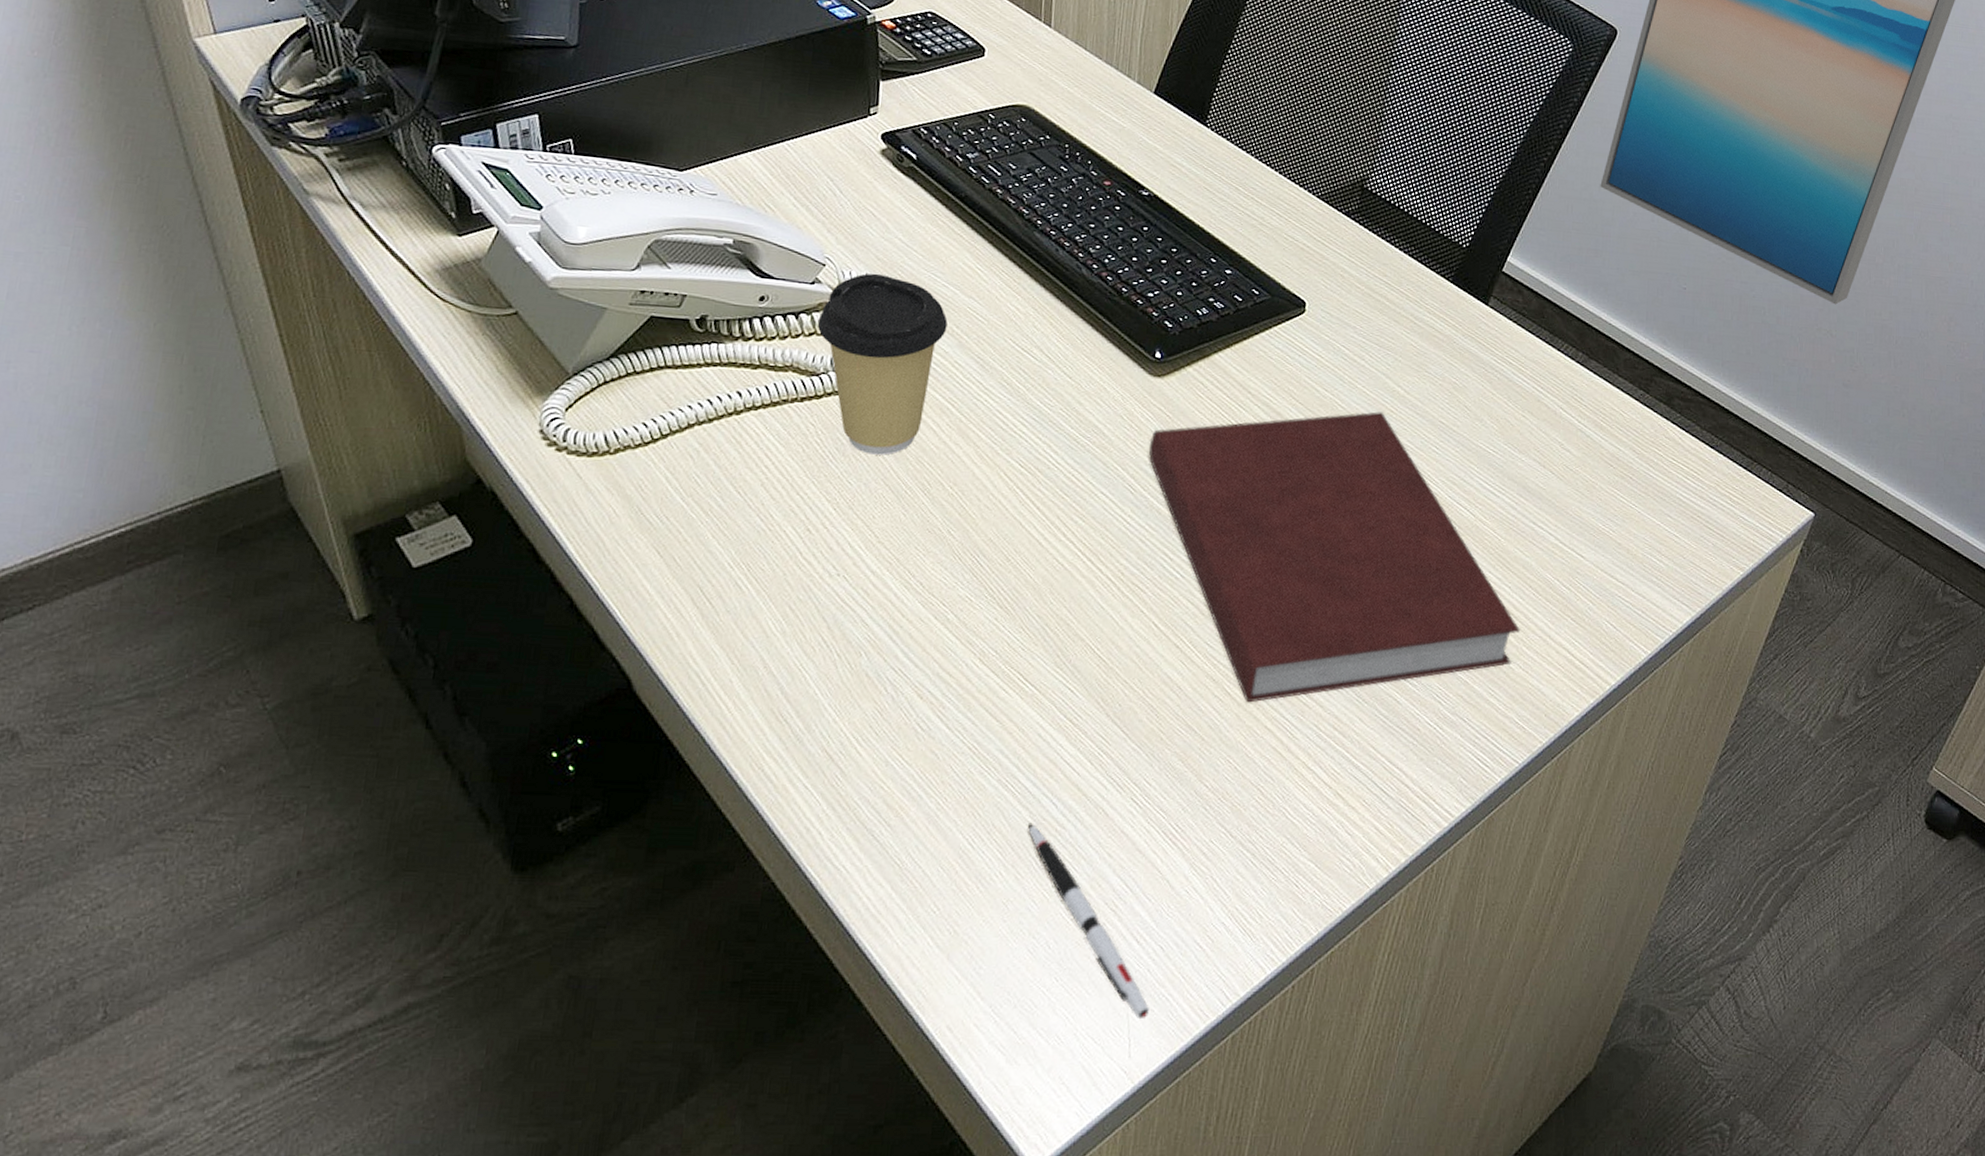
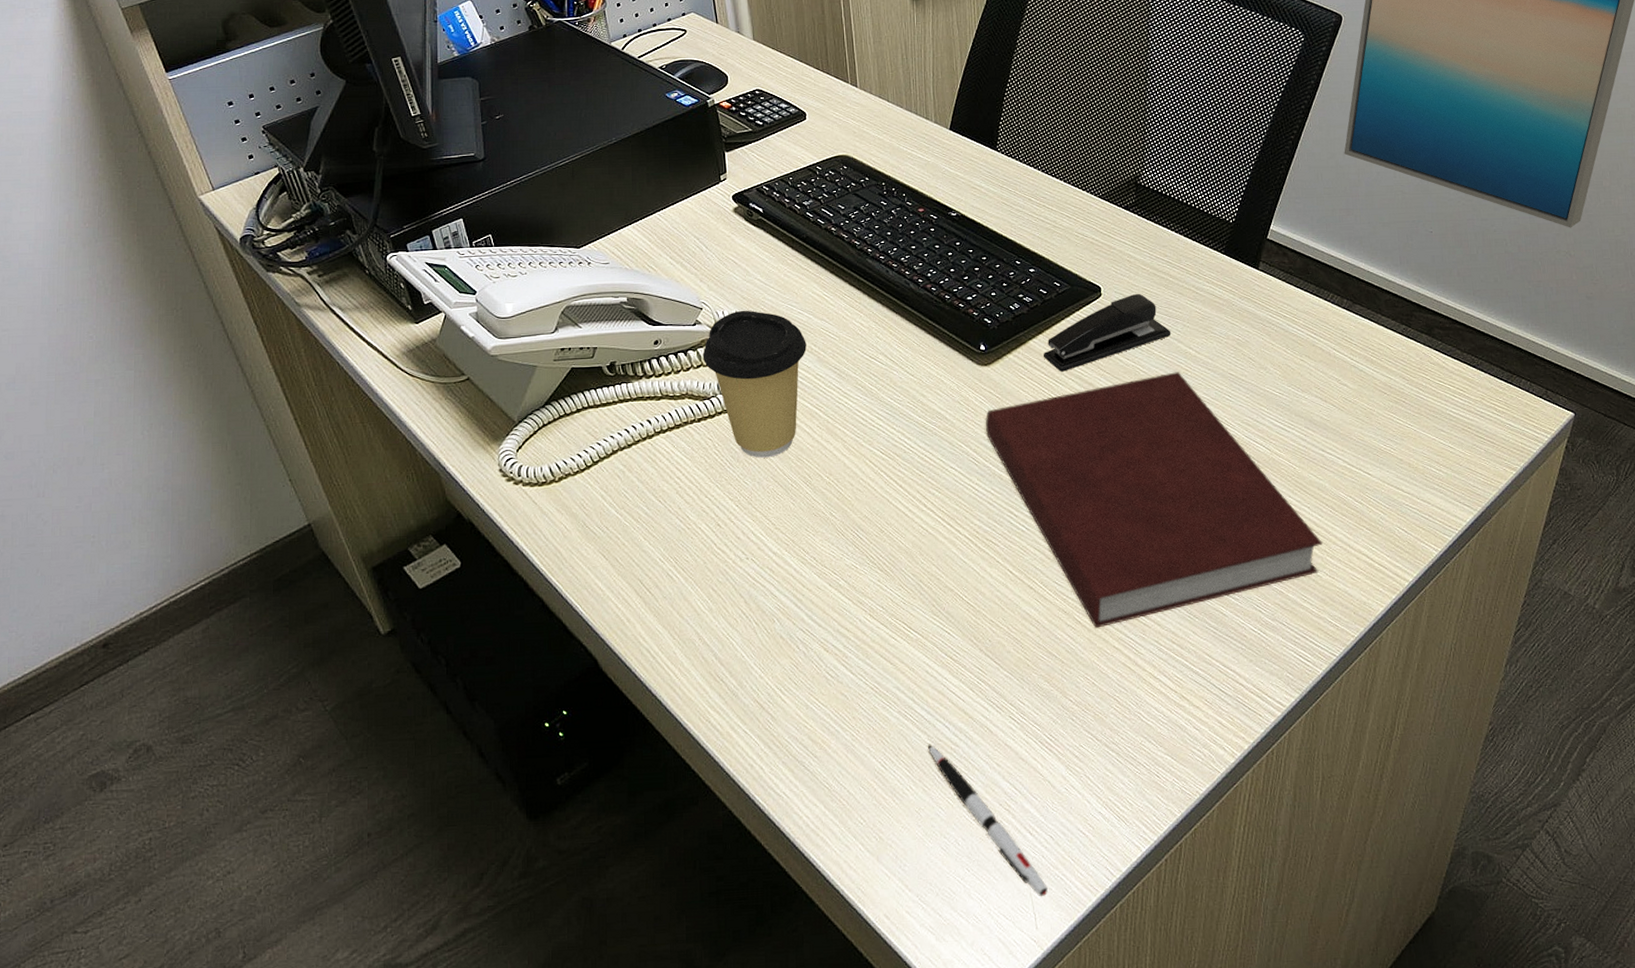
stapler: none [1227,314,1380,396] -> present [1043,293,1171,372]

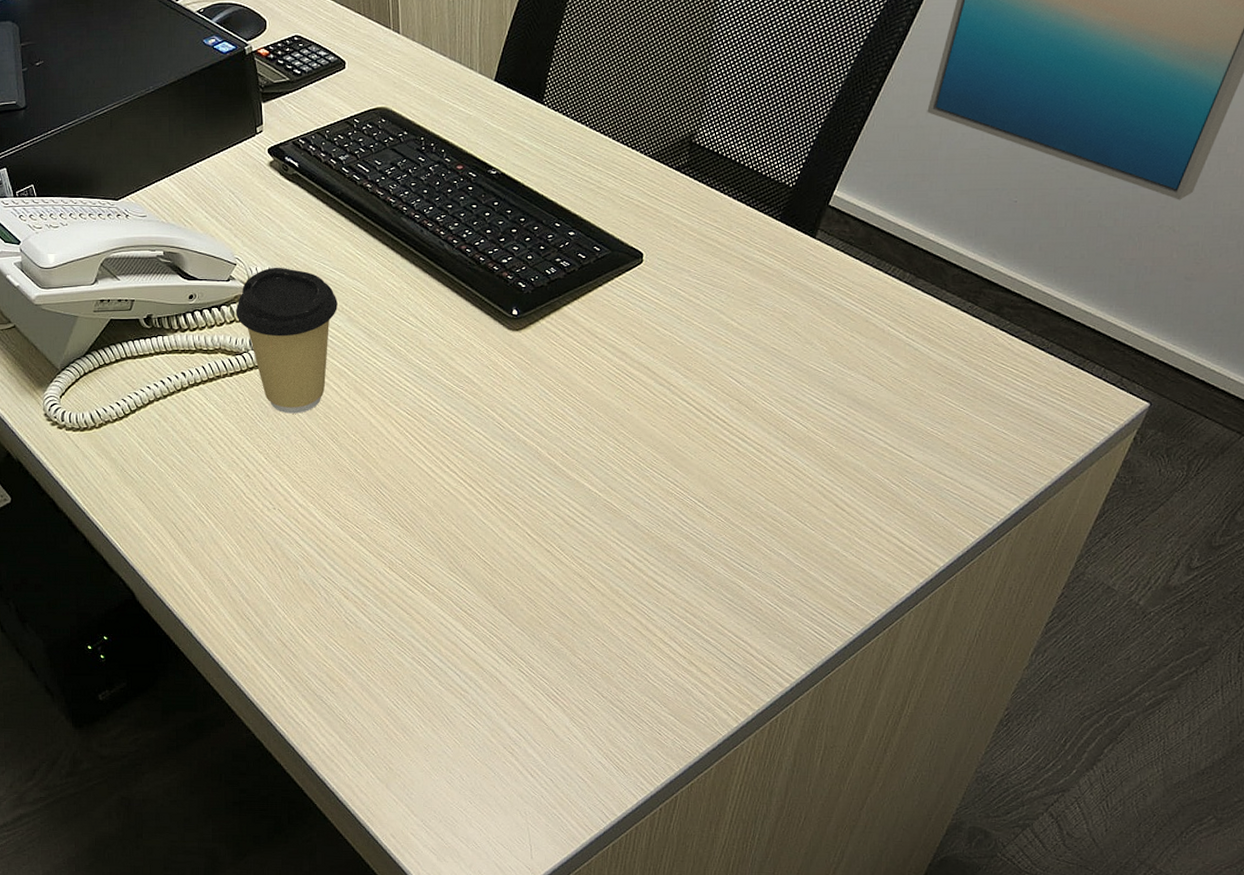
pen: present [928,744,1048,897] -> none [439,689,545,832]
notebook: present [985,372,1322,628] -> none [512,344,852,593]
stapler: present [1043,293,1171,372] -> none [576,260,714,340]

